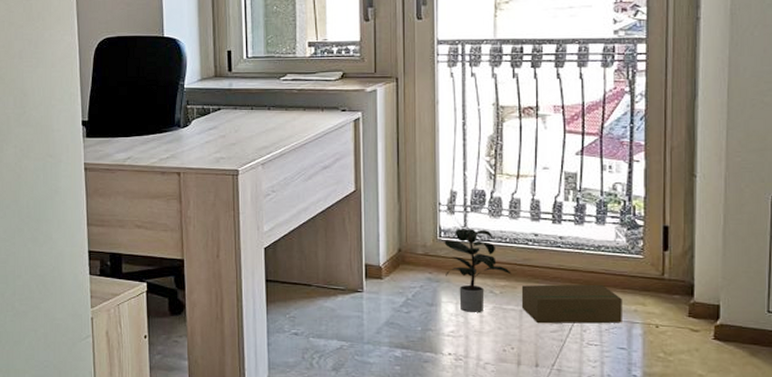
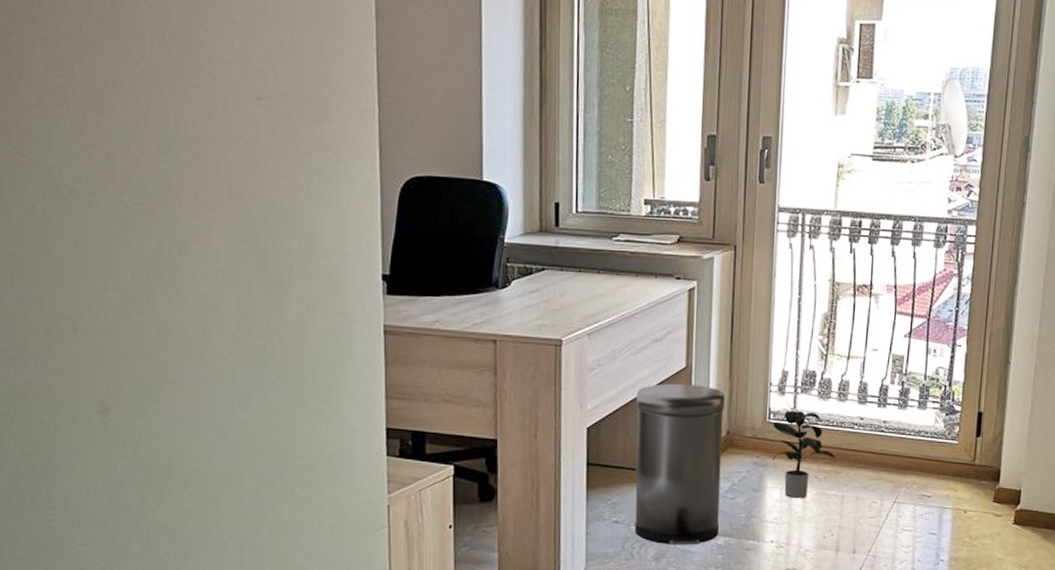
pedal bin: none [309,207,396,357] -> present [635,384,726,546]
box: present [521,284,622,324] -> none [843,469,936,510]

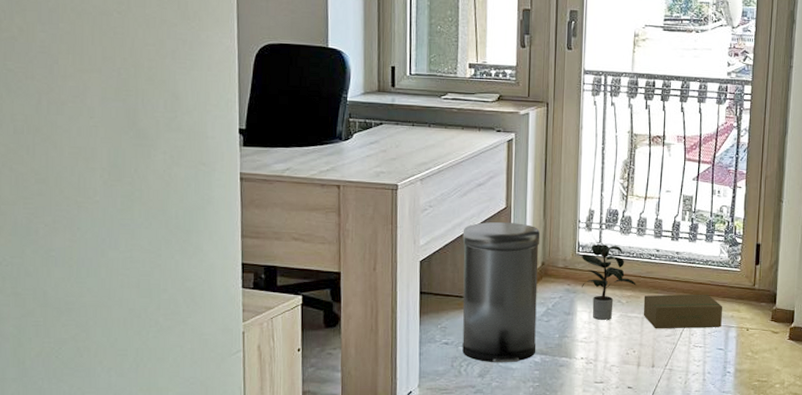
box: none [843,469,936,510] -> present [643,294,722,329]

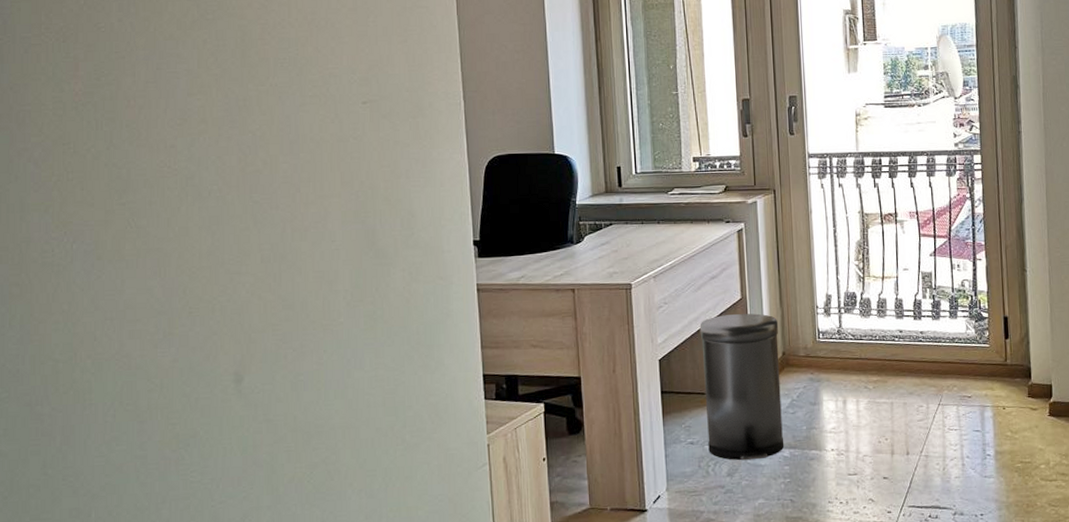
potted plant: present [582,244,636,321] -> none [823,329,882,409]
box: present [643,294,722,329] -> none [891,373,976,414]

